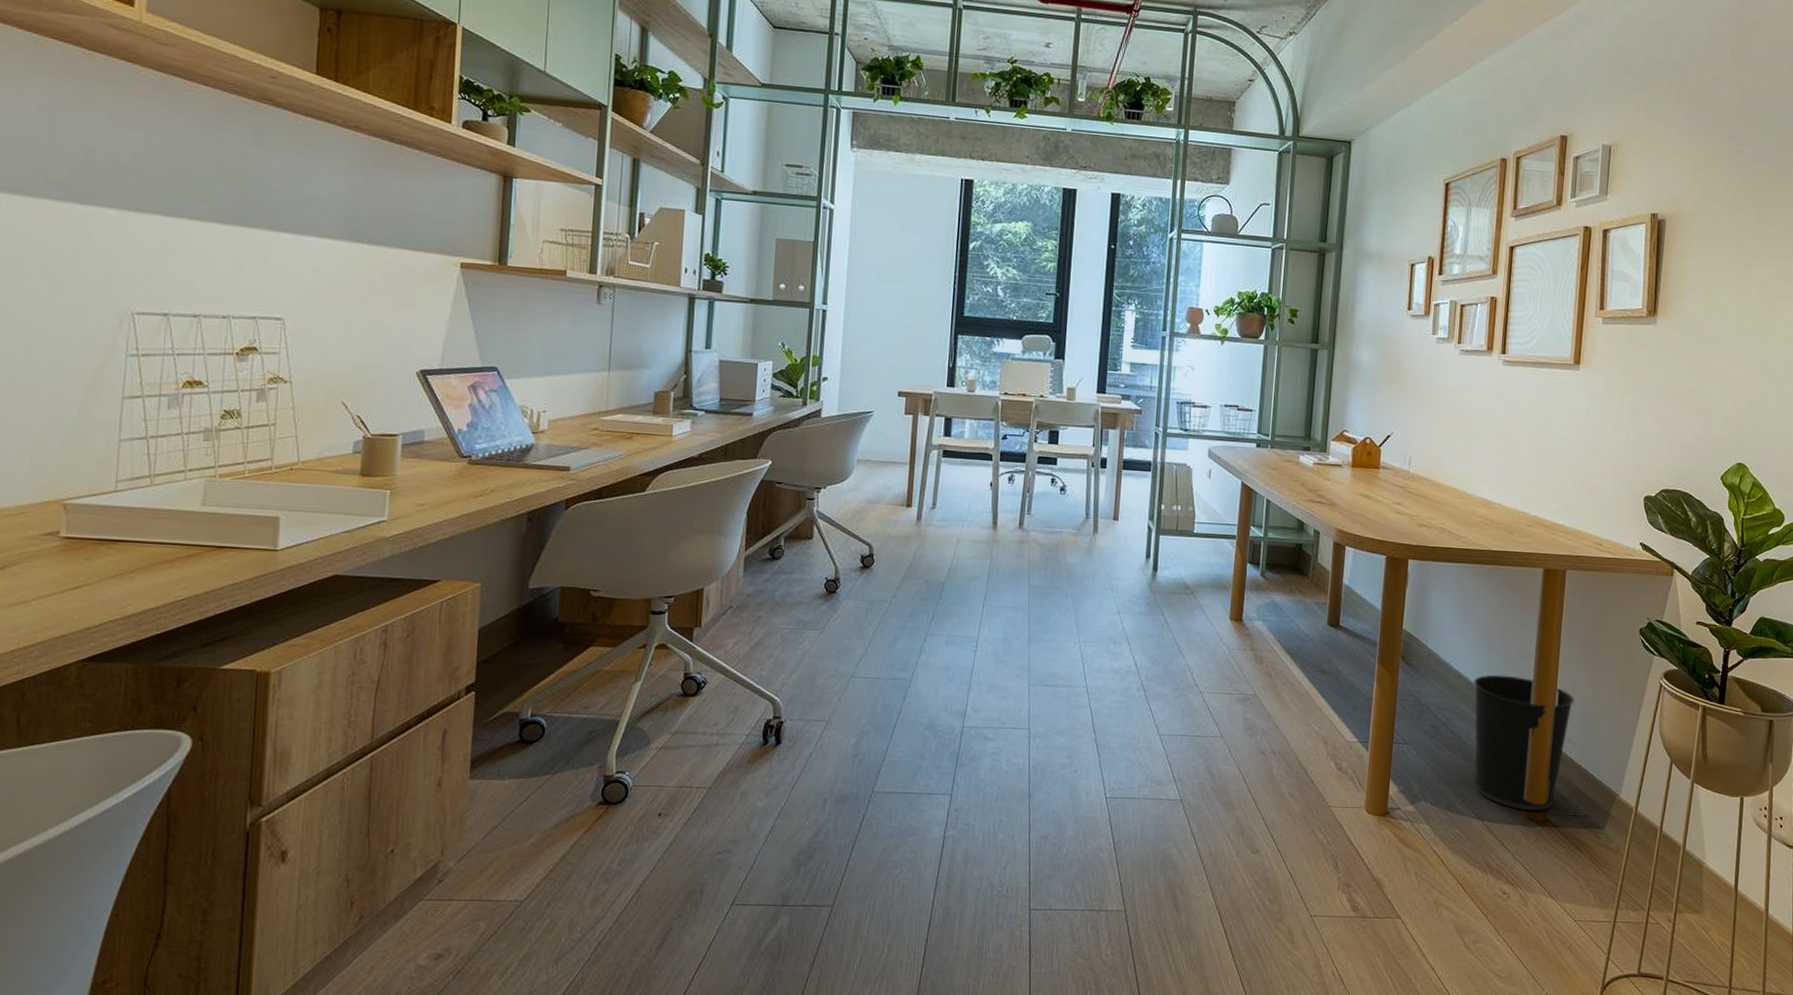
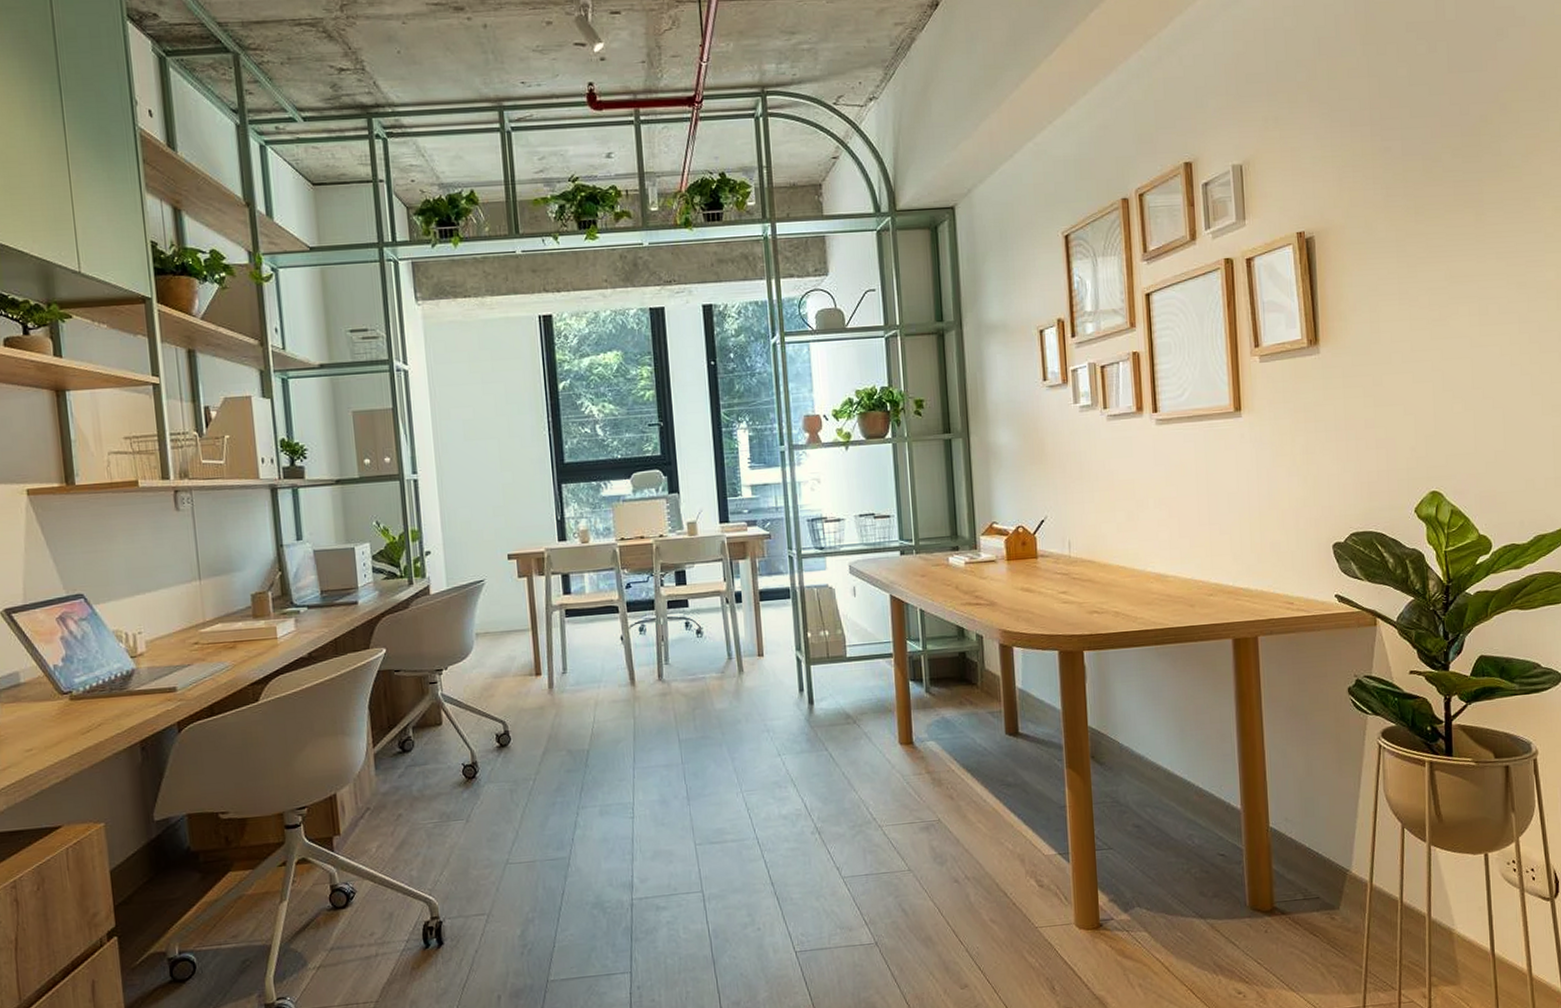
wastebasket: present [1473,674,1575,811] -> none [1173,759,1287,901]

